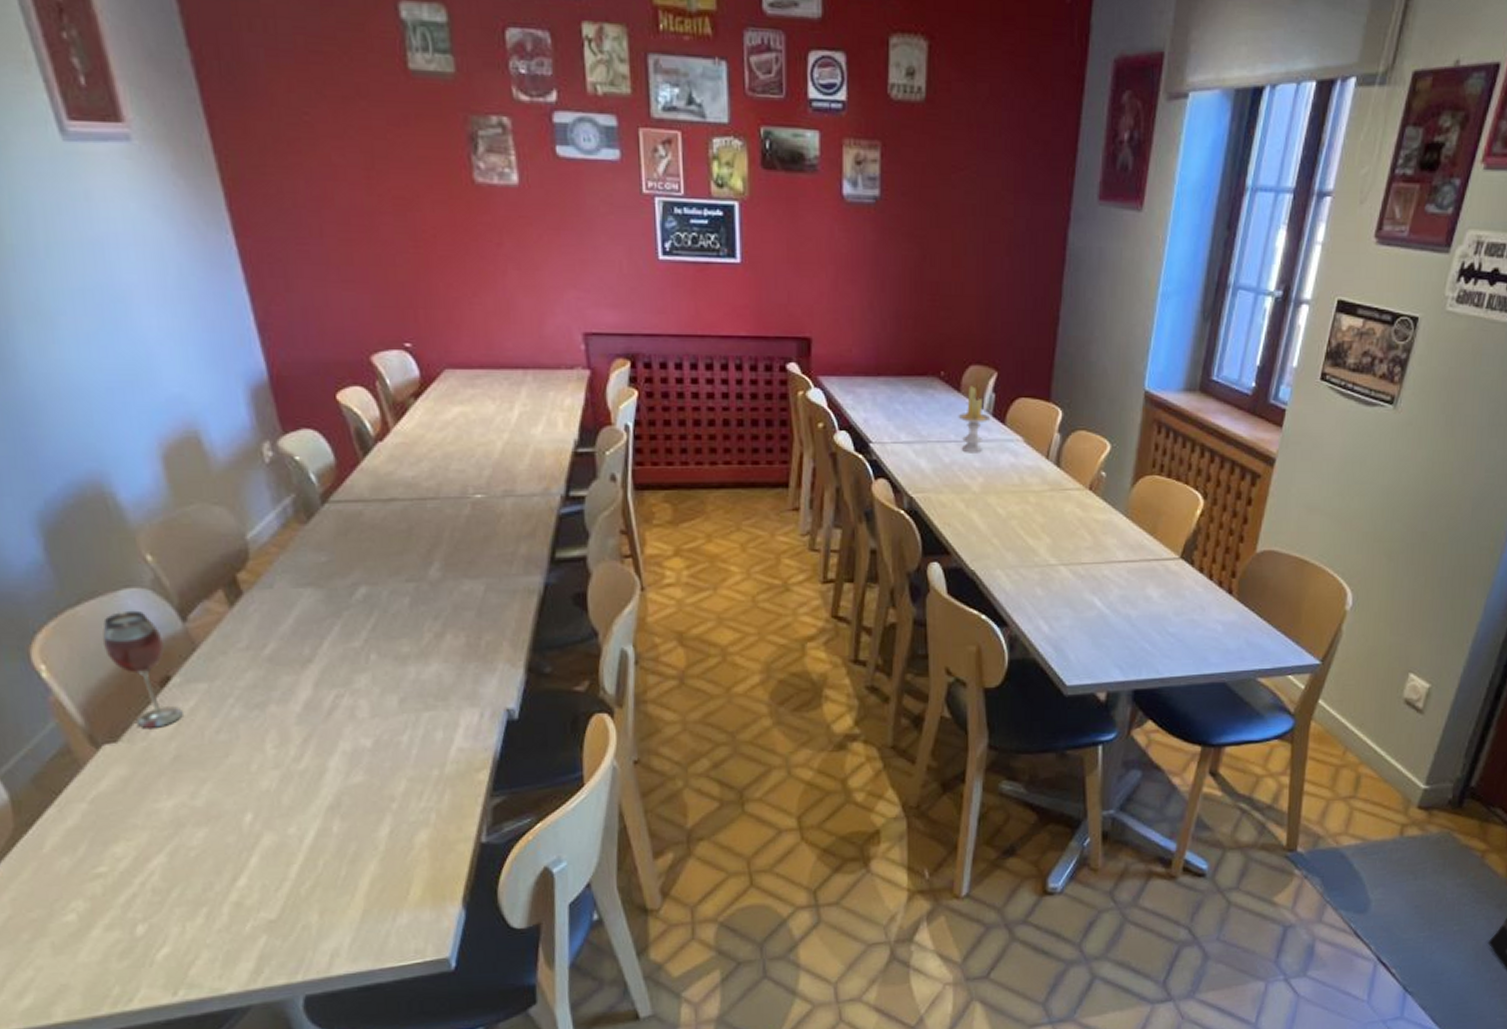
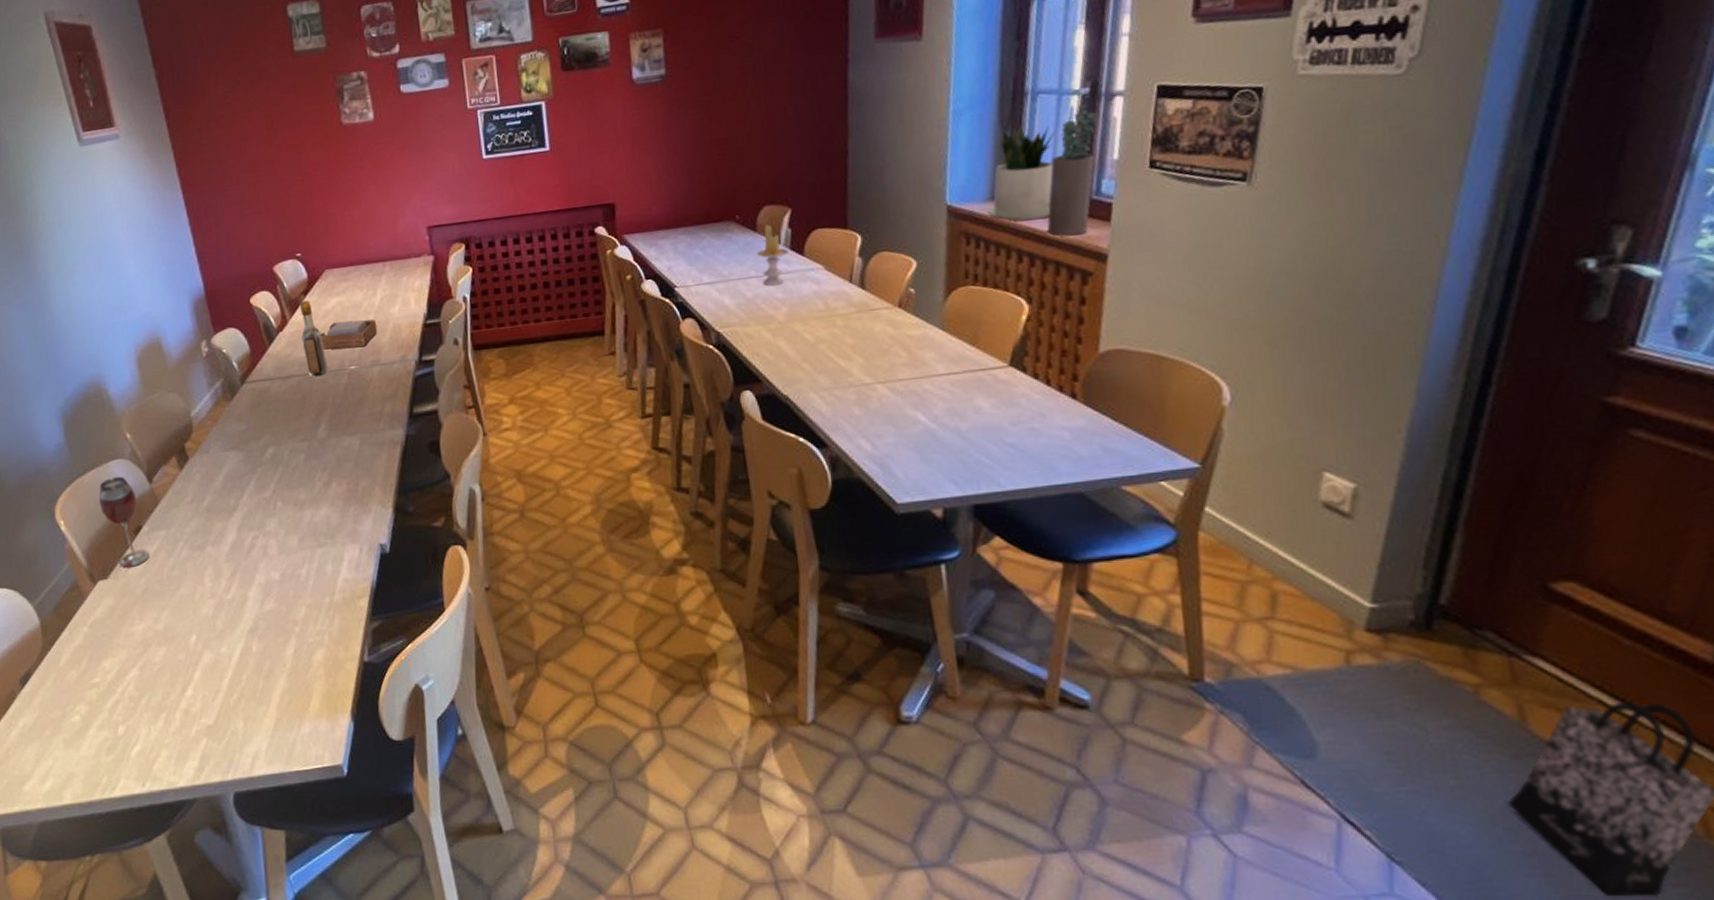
bottle: none [408,406,445,502] -> present [300,300,328,376]
napkin holder: none [435,438,513,472] -> present [320,319,378,350]
planter: none [1179,320,1249,417] -> present [986,125,1056,221]
vase: none [1228,301,1285,438] -> present [1047,97,1097,237]

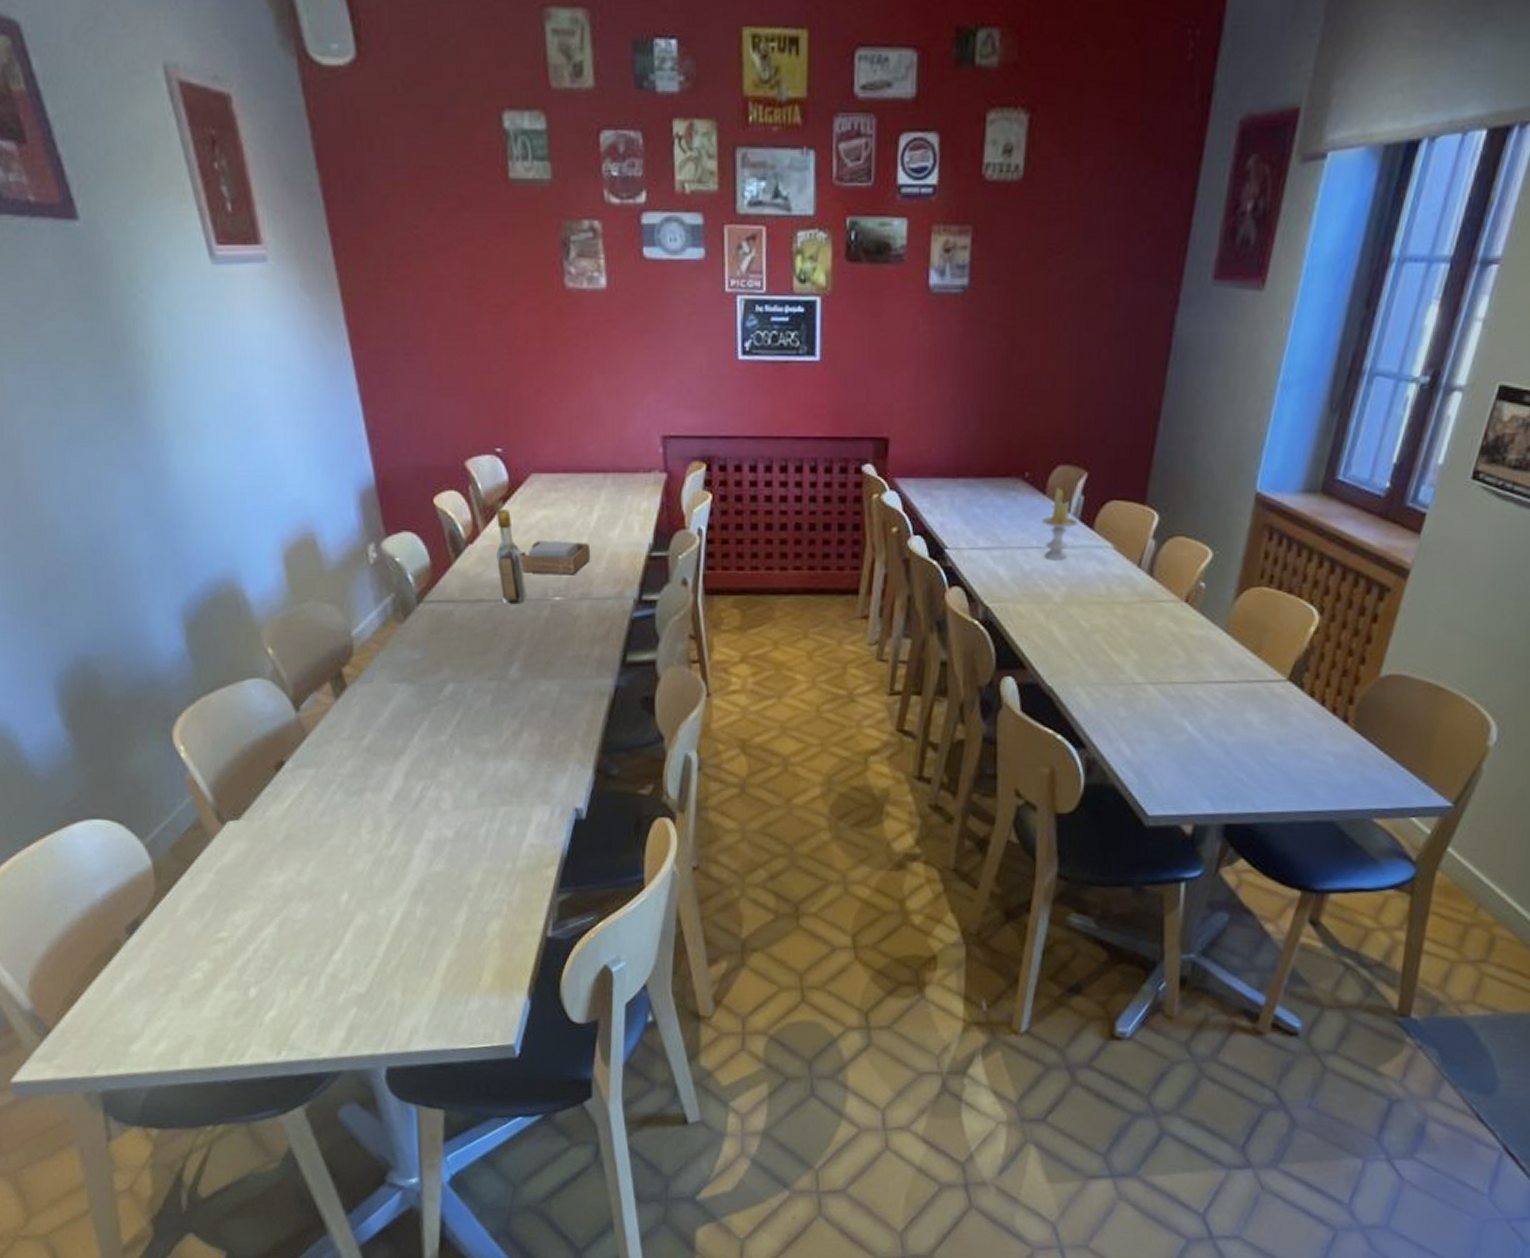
wineglass: present [98,476,150,568] -> none [230,699,293,810]
planter: present [986,125,1056,221] -> none [1296,411,1386,522]
vase: present [1047,97,1097,237] -> none [1354,388,1432,546]

